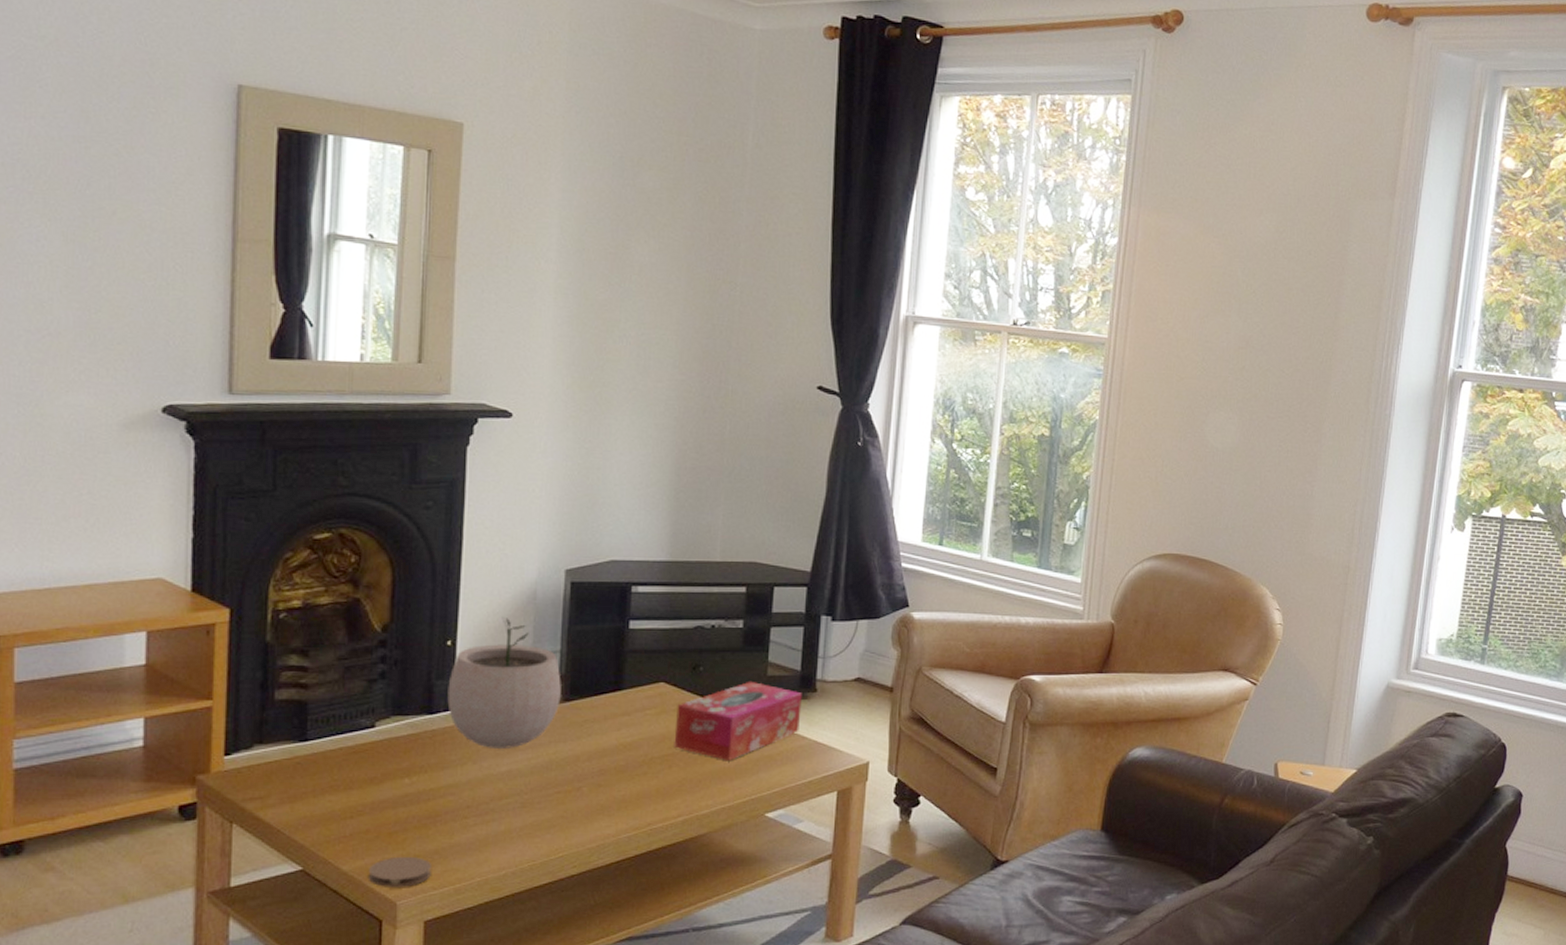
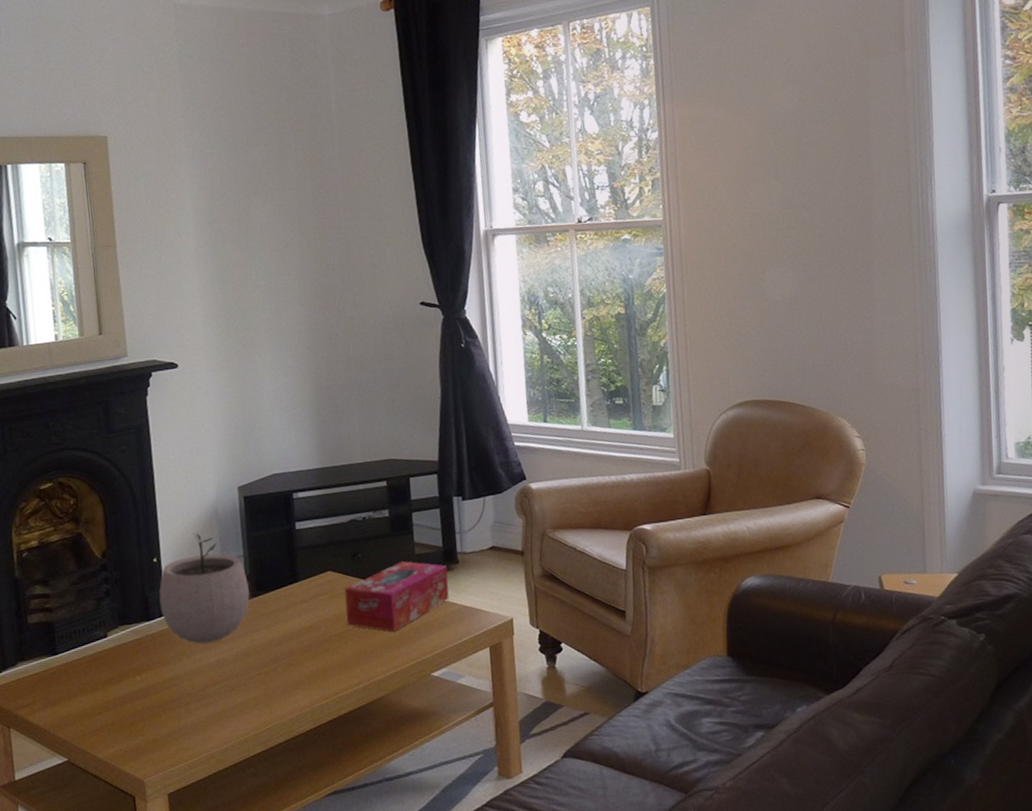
coaster: present [367,856,431,887] -> none [118,740,168,769]

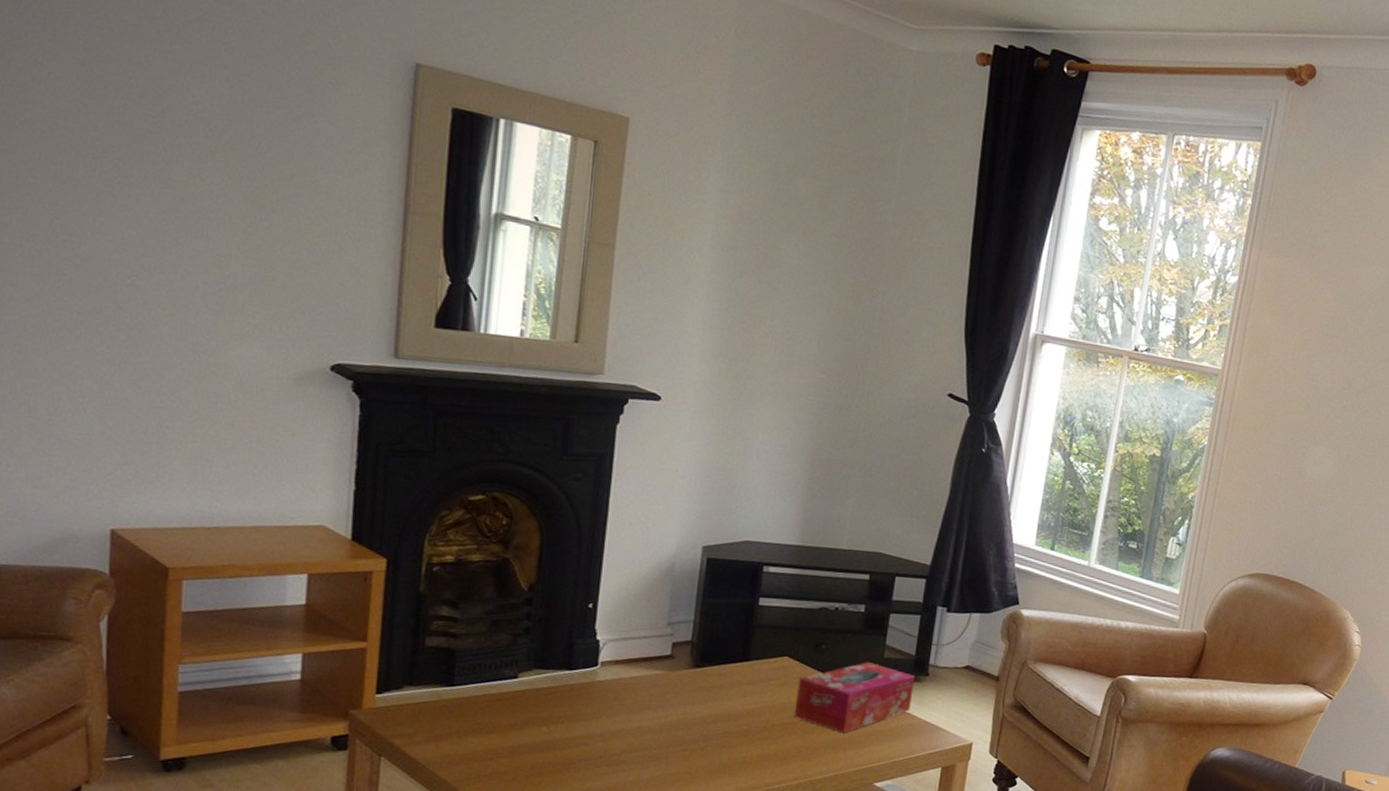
plant pot: present [159,533,250,644] -> none [586,586,693,707]

